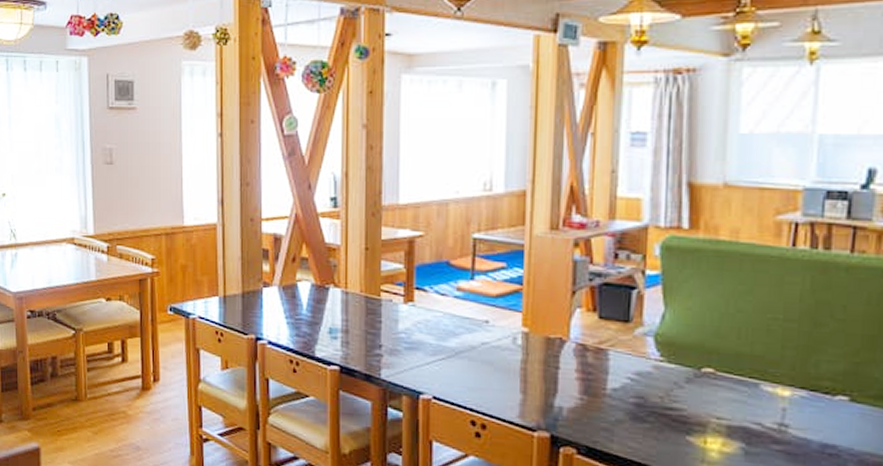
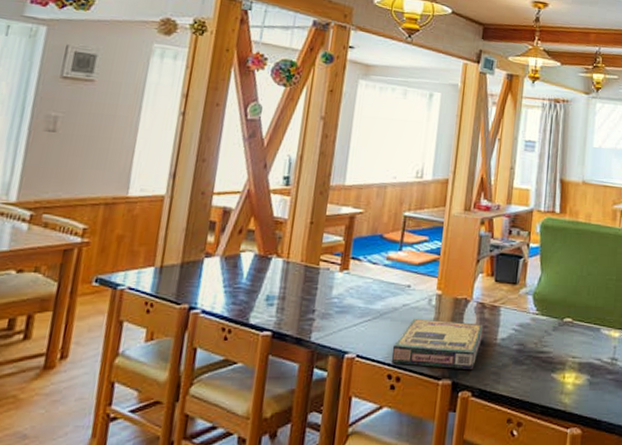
video game box: none [473,359,587,424] -> present [391,318,484,370]

